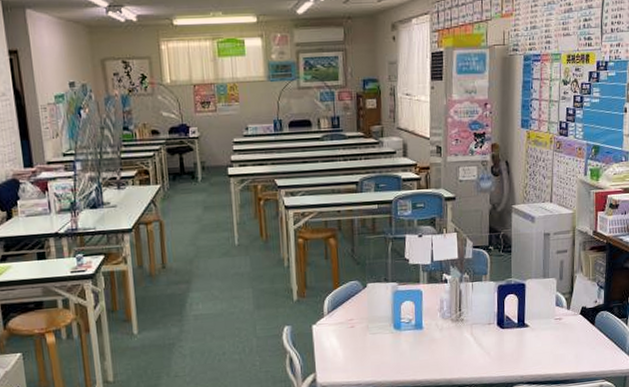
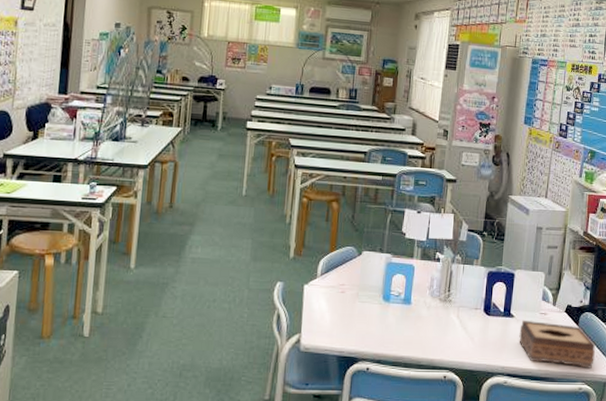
tissue box: none [535,326,613,367] -> present [519,320,595,369]

